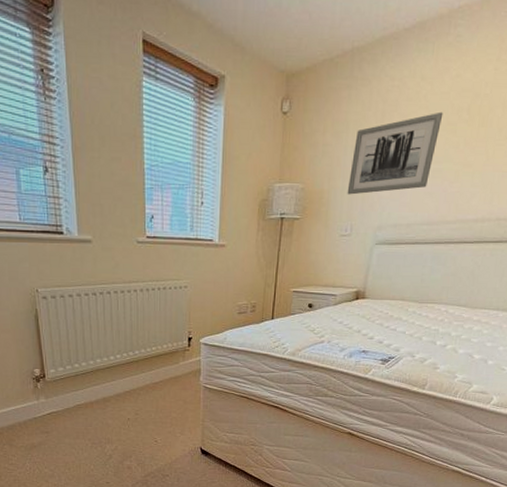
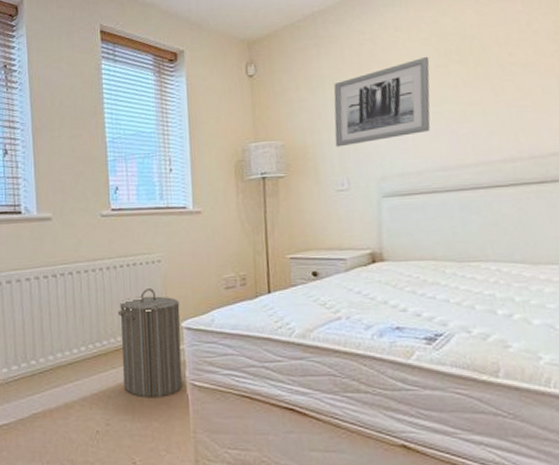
laundry hamper: none [149,310,200,396] -> present [118,289,183,398]

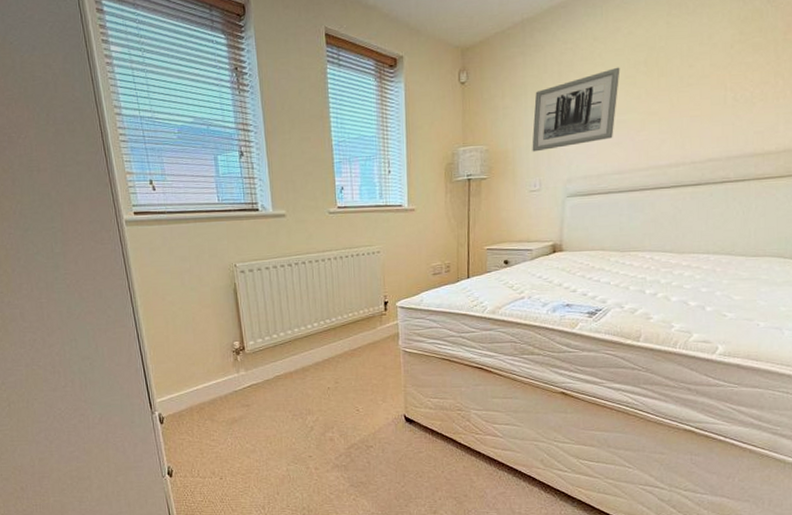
laundry hamper: present [118,289,183,398] -> none [344,275,397,362]

